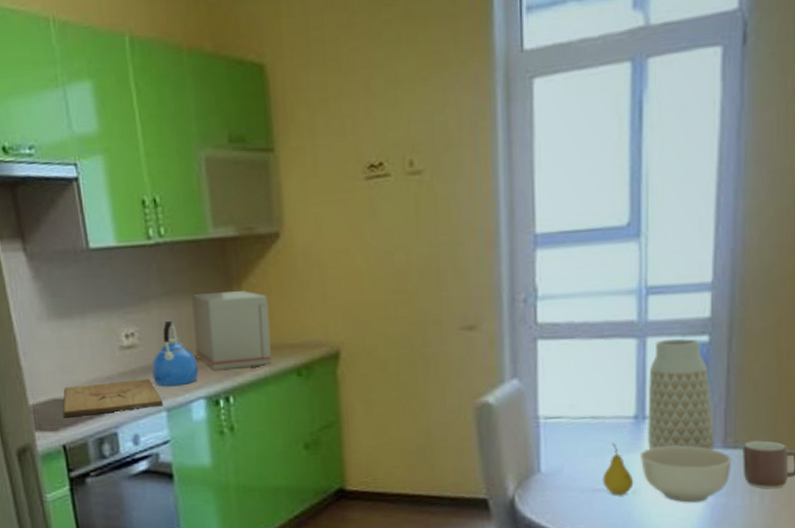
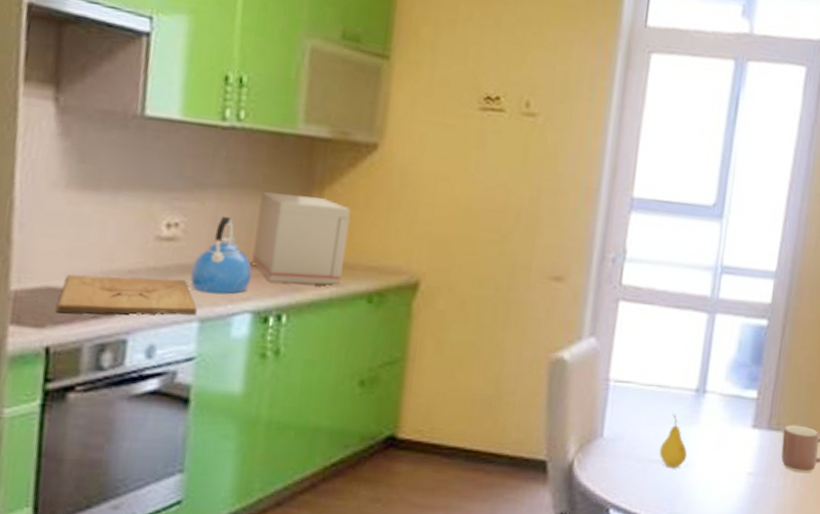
bowl: present [639,445,732,503] -> none [695,421,774,481]
vase: present [648,338,714,451] -> none [704,318,764,431]

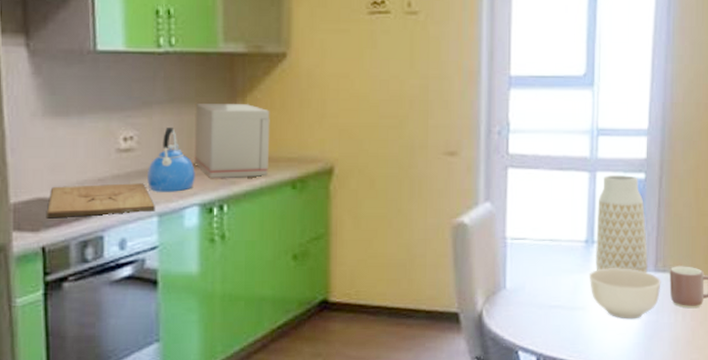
fruit: present [659,414,688,468] -> none [557,264,583,311]
bowl: none [695,421,774,481] -> present [588,268,661,320]
vase: none [704,318,764,431] -> present [596,175,648,274]

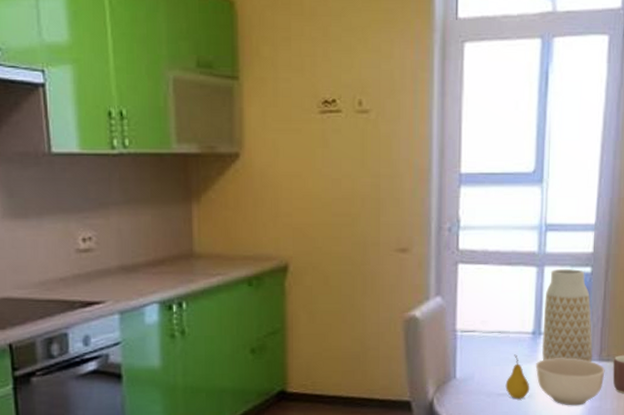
cutting board: present [47,183,155,219] -> none [12,282,116,317]
kettle: present [147,128,195,192] -> none [107,228,154,291]
microwave: present [194,104,270,178] -> none [151,204,225,276]
fruit: none [557,264,583,311] -> present [505,354,530,399]

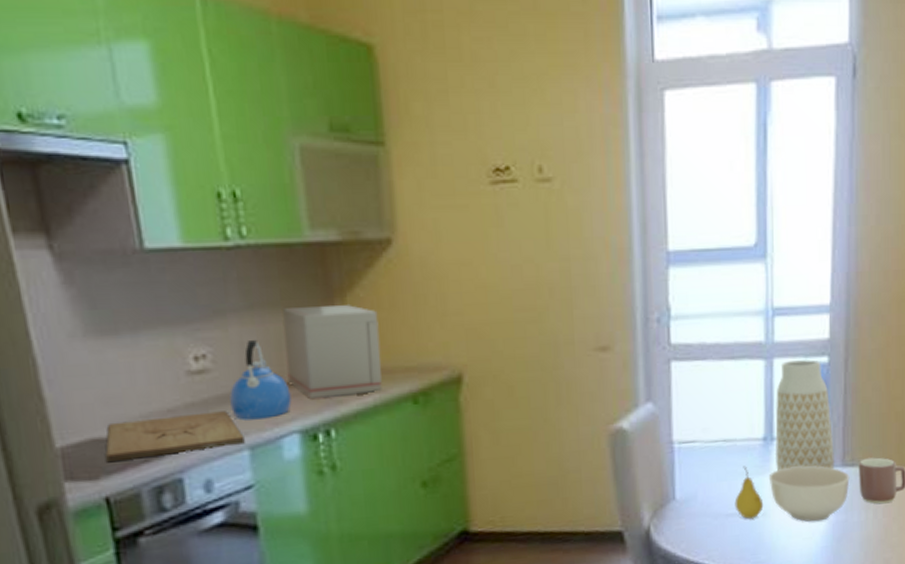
cutting board: none [12,282,116,317] -> present [105,411,245,463]
kettle: none [107,228,154,291] -> present [229,340,292,421]
microwave: none [151,204,225,276] -> present [283,305,382,398]

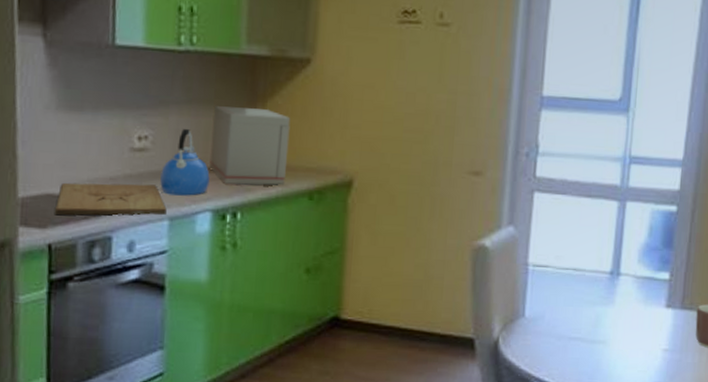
fruit: present [734,466,764,519] -> none [578,295,605,345]
bowl: present [768,465,850,522] -> none [611,302,687,357]
vase: present [775,359,834,471] -> none [619,205,675,310]

